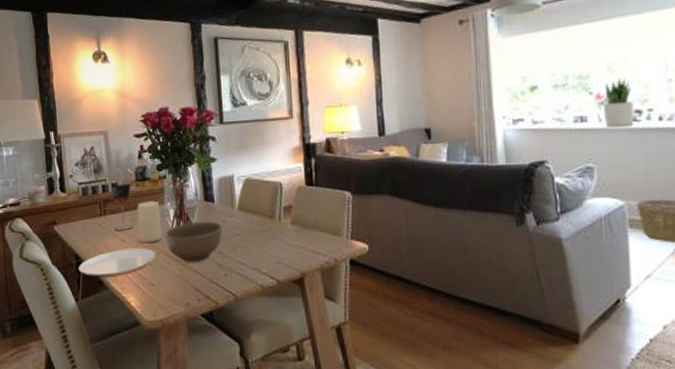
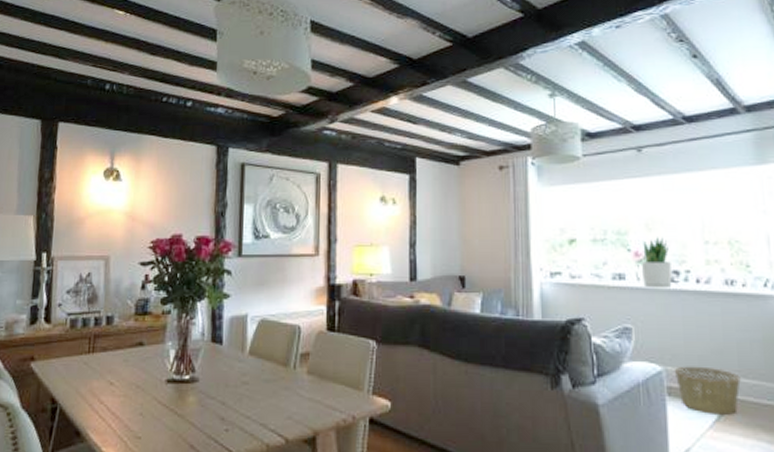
plate: present [78,247,156,278] -> none [52,393,148,427]
wineglass: present [112,183,133,231] -> none [104,317,130,372]
candle: present [137,200,162,244] -> none [128,338,160,389]
bowl: present [165,221,223,262] -> none [162,365,229,413]

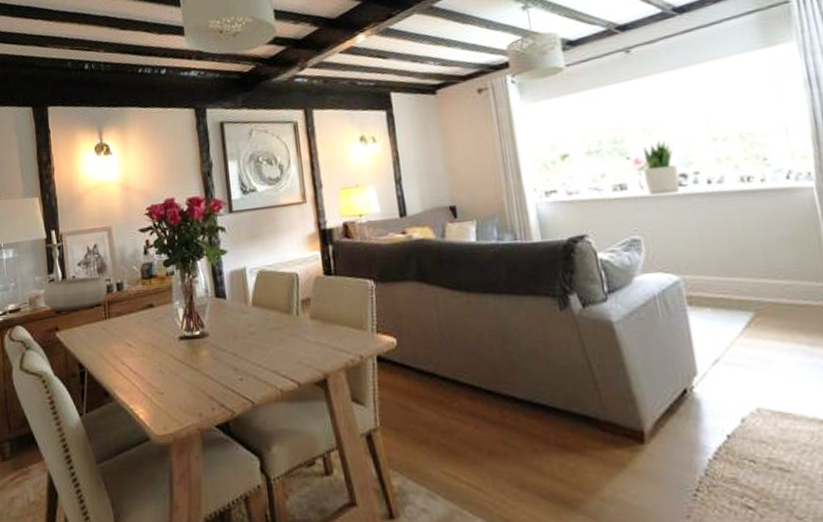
decorative bowl: none [21,304,97,343] -> present [42,276,108,313]
basket: present [674,366,741,416] -> none [692,271,770,322]

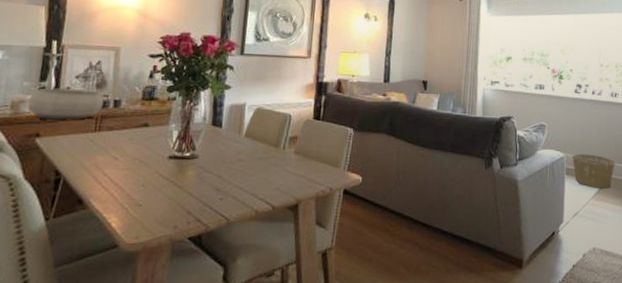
planter: present [642,140,680,196] -> none [556,59,576,97]
basket: none [692,271,770,322] -> present [572,153,615,190]

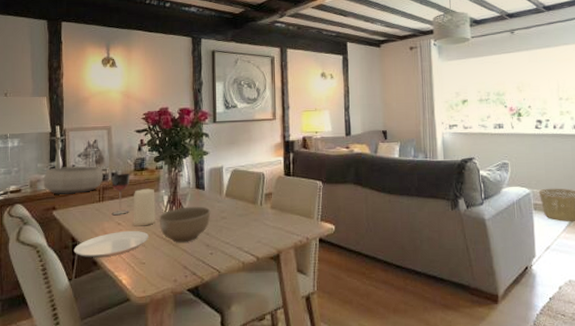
plate: none [56,166,150,196] -> present [74,230,149,258]
wineglass: none [109,101,137,149] -> present [111,173,130,216]
candle: none [132,120,164,163] -> present [133,188,155,227]
bowl: none [164,144,226,185] -> present [159,206,211,243]

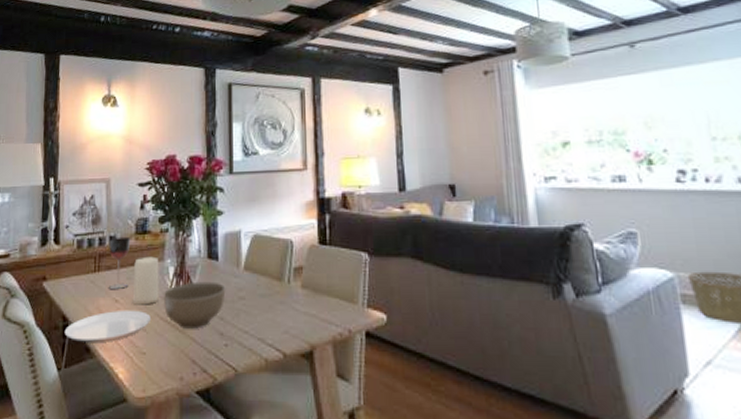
decorative bowl: present [43,165,104,195] -> none [33,226,100,263]

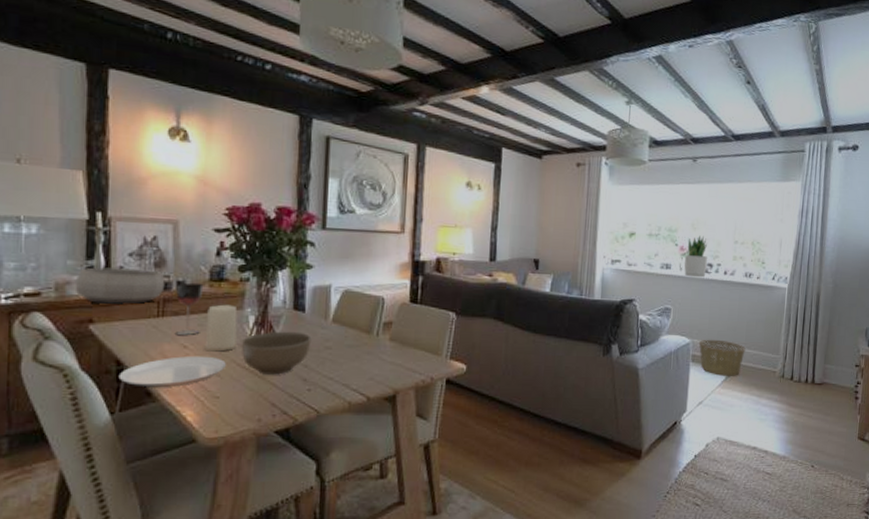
decorative bowl: none [33,226,100,263] -> present [75,266,165,305]
planter: none [642,135,679,190] -> present [684,235,707,278]

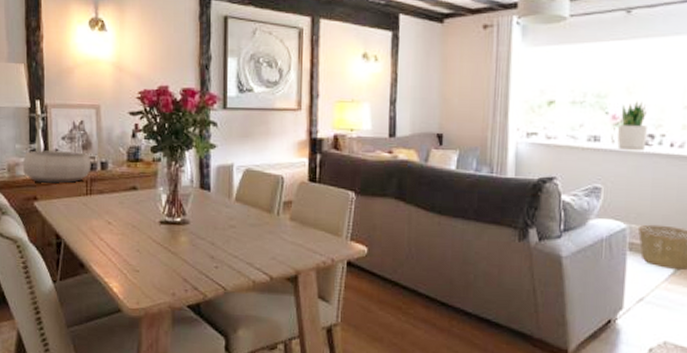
plate: present [118,355,226,388] -> none [58,231,143,261]
wineglass: present [176,282,204,336] -> none [100,163,123,213]
candle: present [204,304,238,352] -> none [125,183,152,228]
bowl: present [241,331,312,375] -> none [155,209,217,252]

